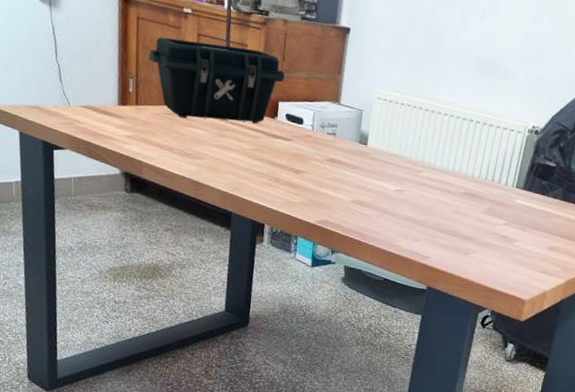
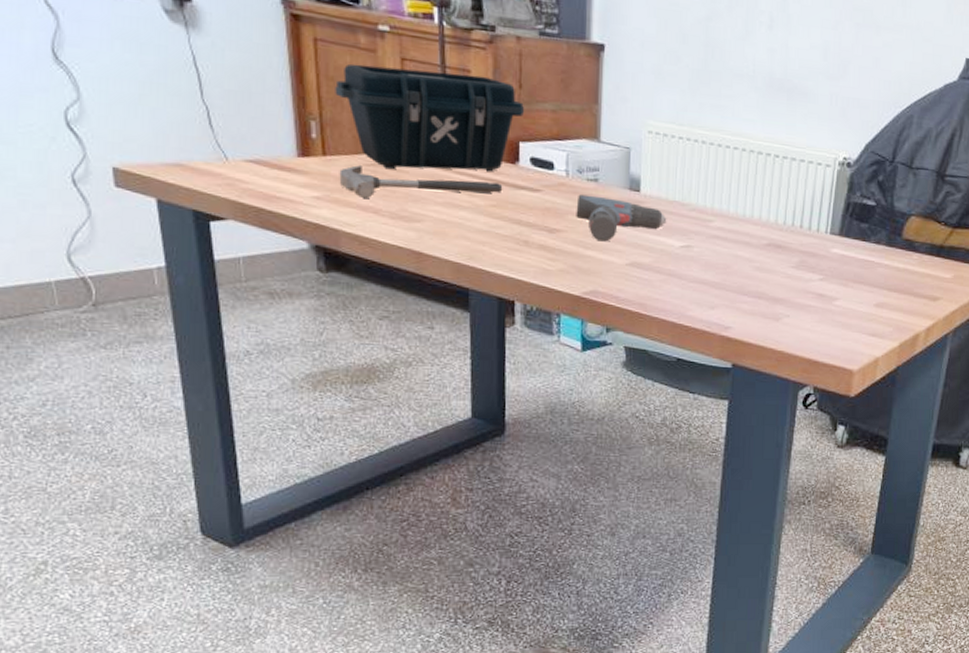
claw hammer: none [145,114,264,141] -> present [339,165,503,199]
power drill: none [316,144,386,183] -> present [576,194,667,242]

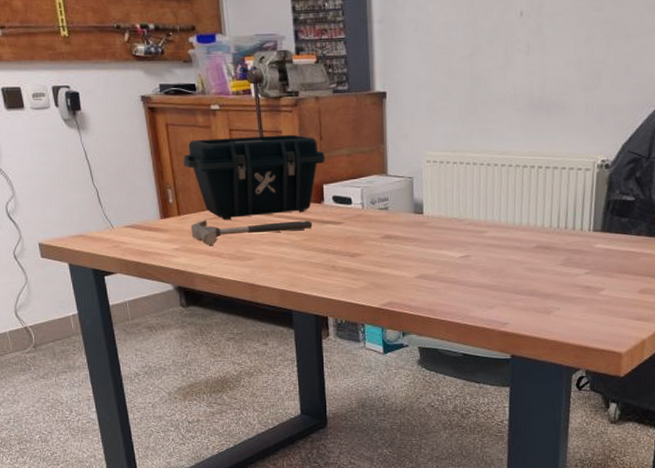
power drill: present [576,194,667,242] -> none [371,222,447,260]

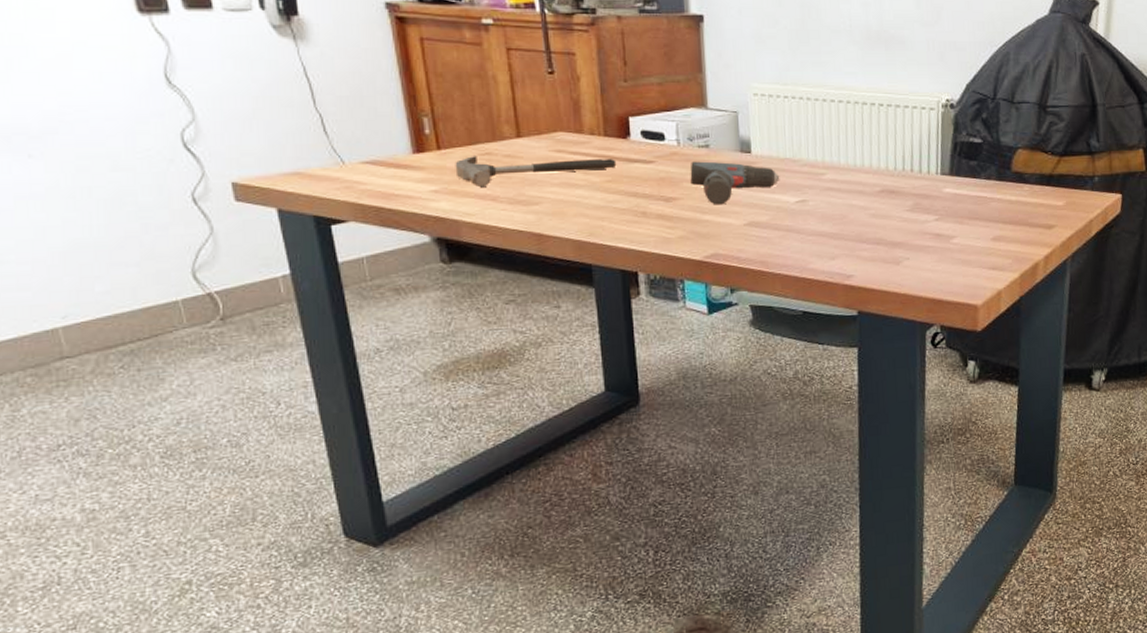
toolbox: present [183,134,326,219] -> none [444,57,632,155]
power drill: none [371,222,447,260] -> present [690,161,780,205]

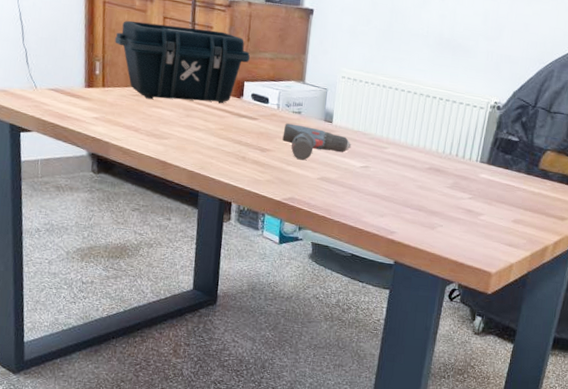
toolbox: none [444,57,632,155] -> present [115,20,251,104]
claw hammer: present [455,156,617,188] -> none [112,95,230,121]

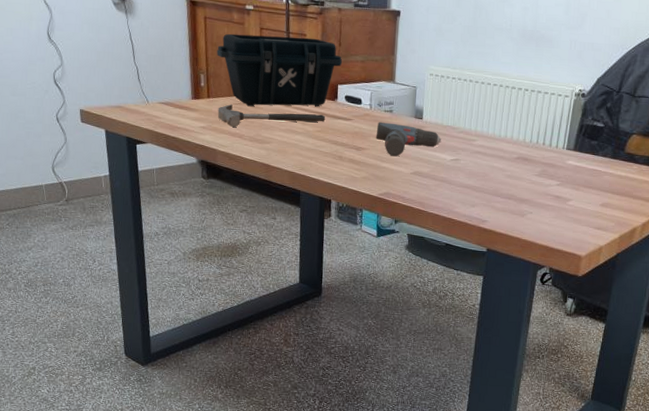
claw hammer: none [112,95,230,121] -> present [217,104,326,128]

